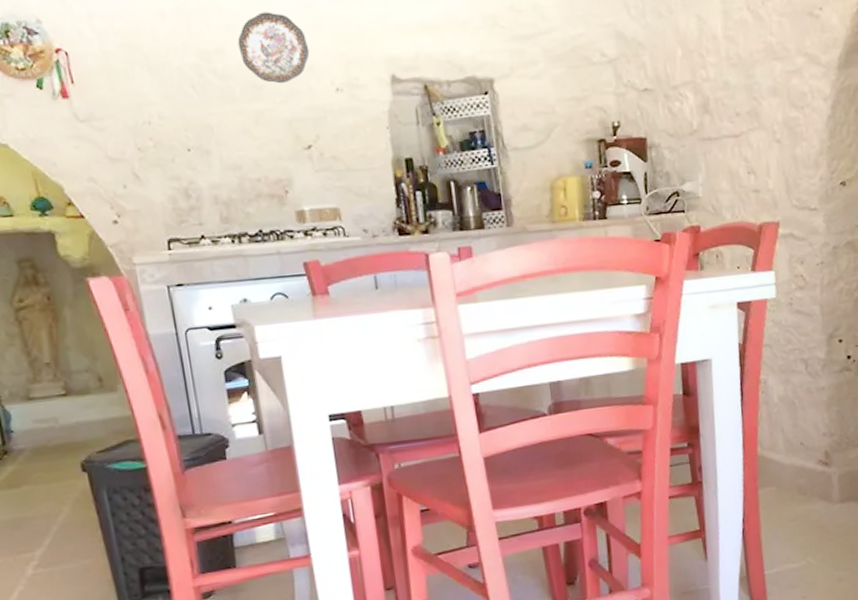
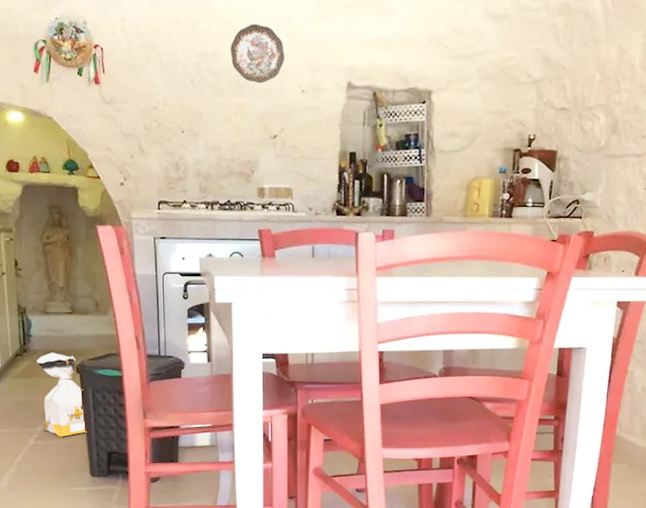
bag: none [23,449,107,560] -> present [36,352,87,437]

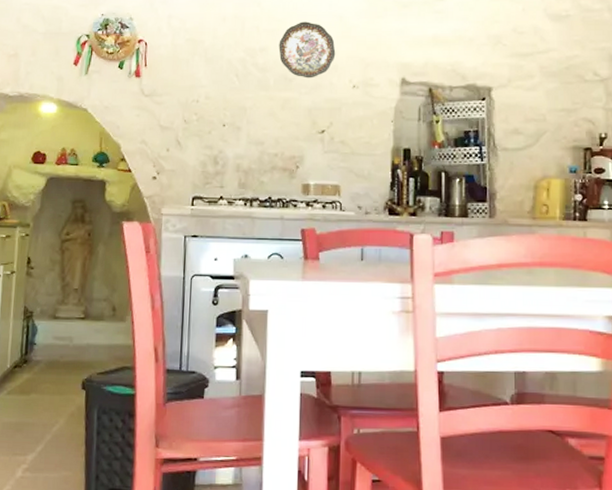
bag: present [36,352,87,437] -> none [36,364,88,469]

